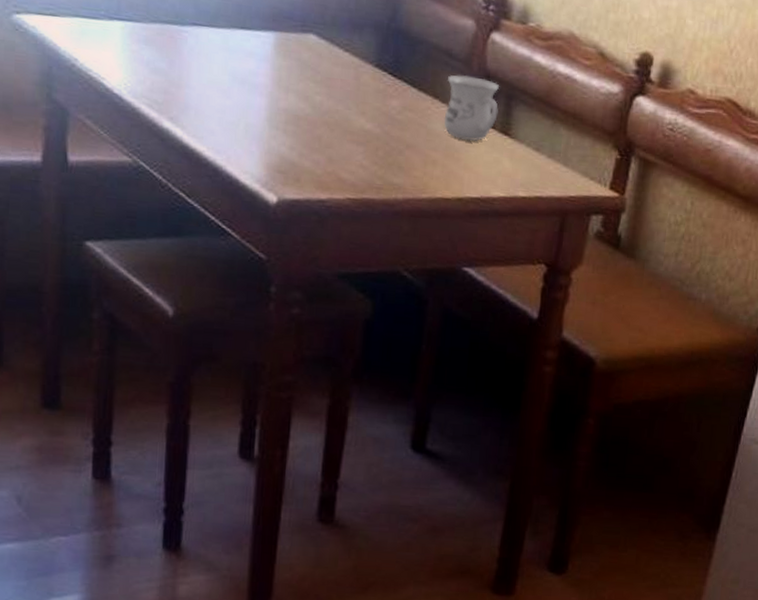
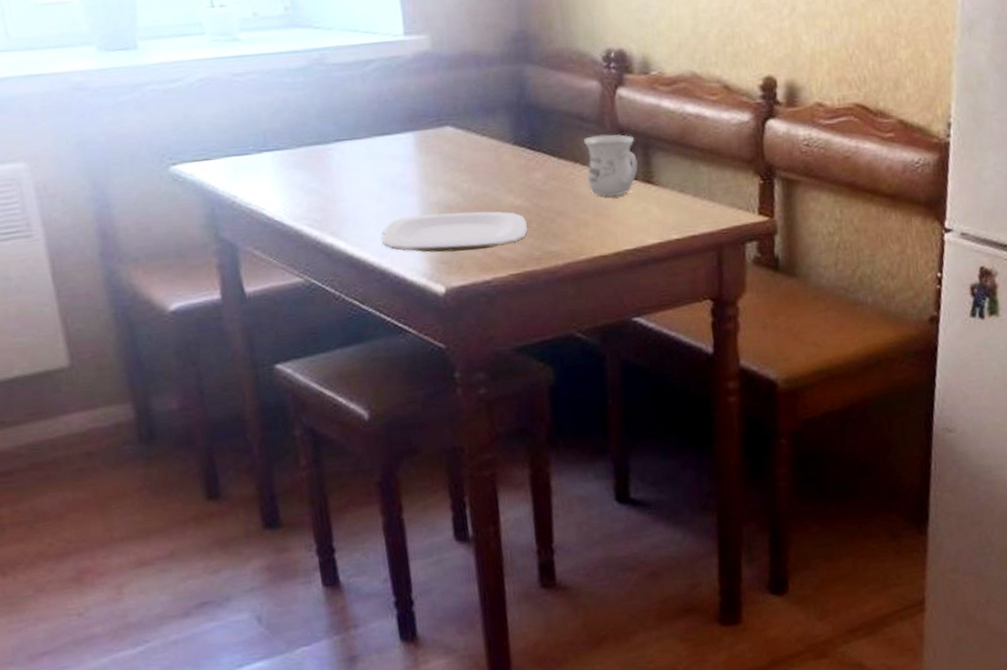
plate: none [221,117,374,168] -> present [382,211,528,253]

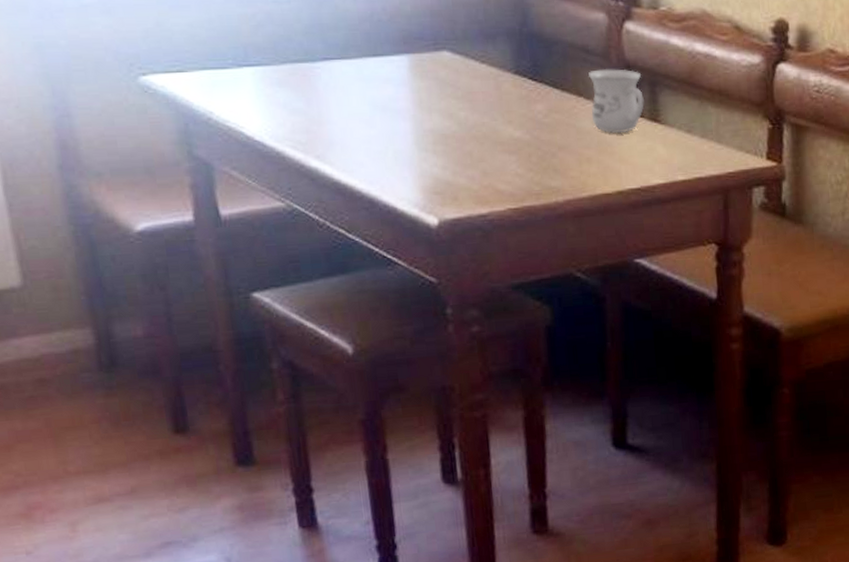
plate: present [382,211,528,253] -> none [371,141,527,183]

